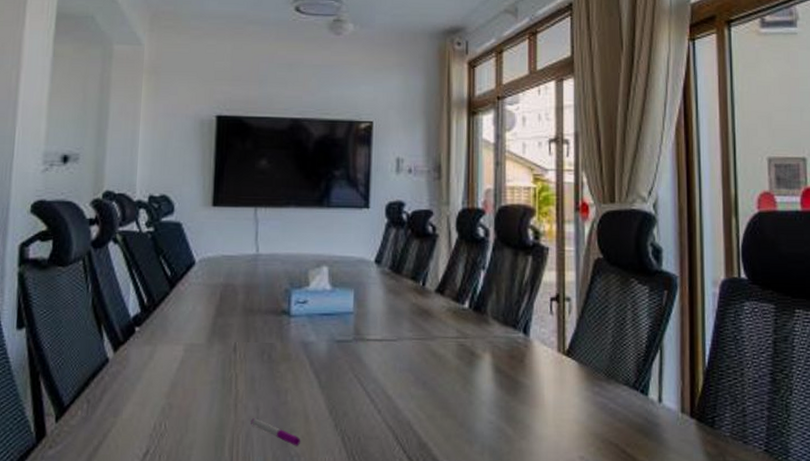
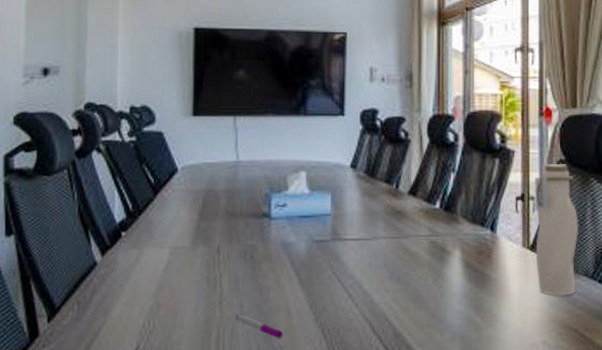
water bottle: none [570,262,619,406] -> present [534,163,579,295]

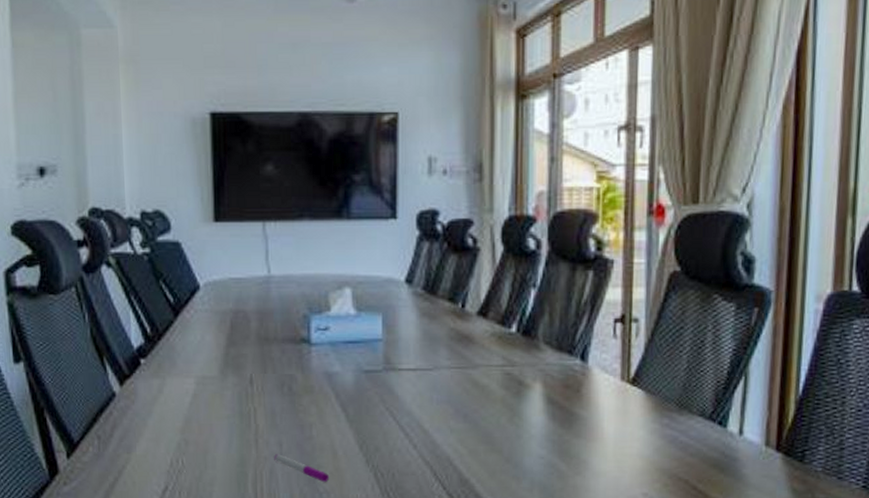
water bottle: present [534,163,579,295] -> none [638,276,696,440]

